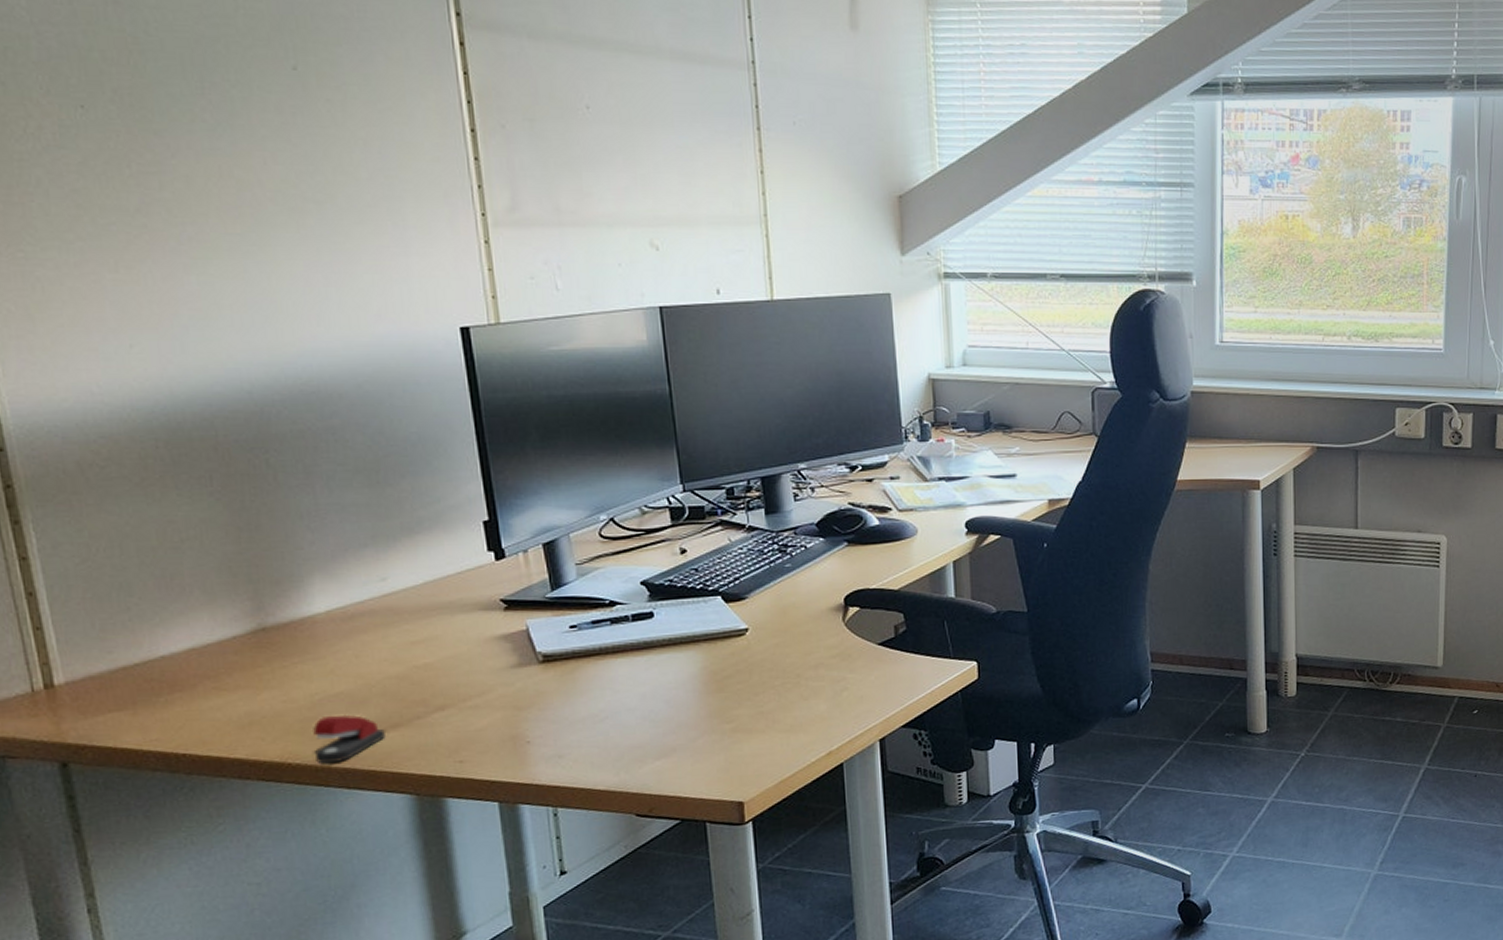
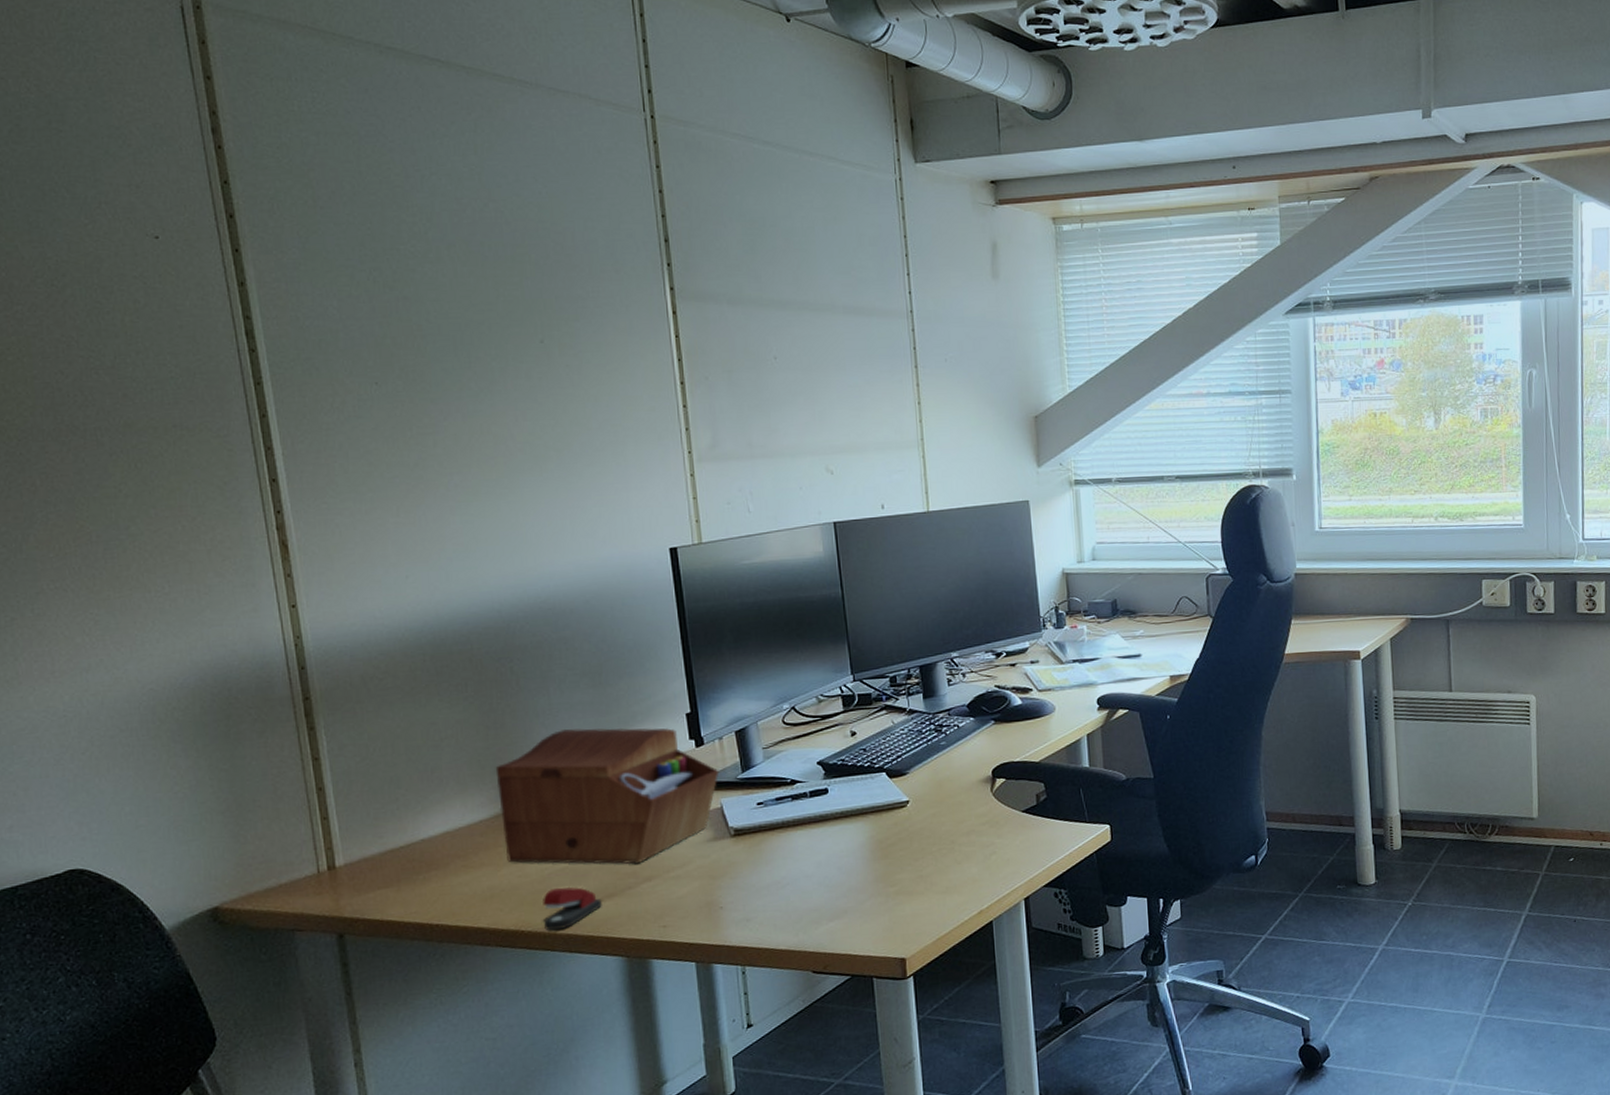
sewing box: none [250,534,524,691] -> present [495,728,720,864]

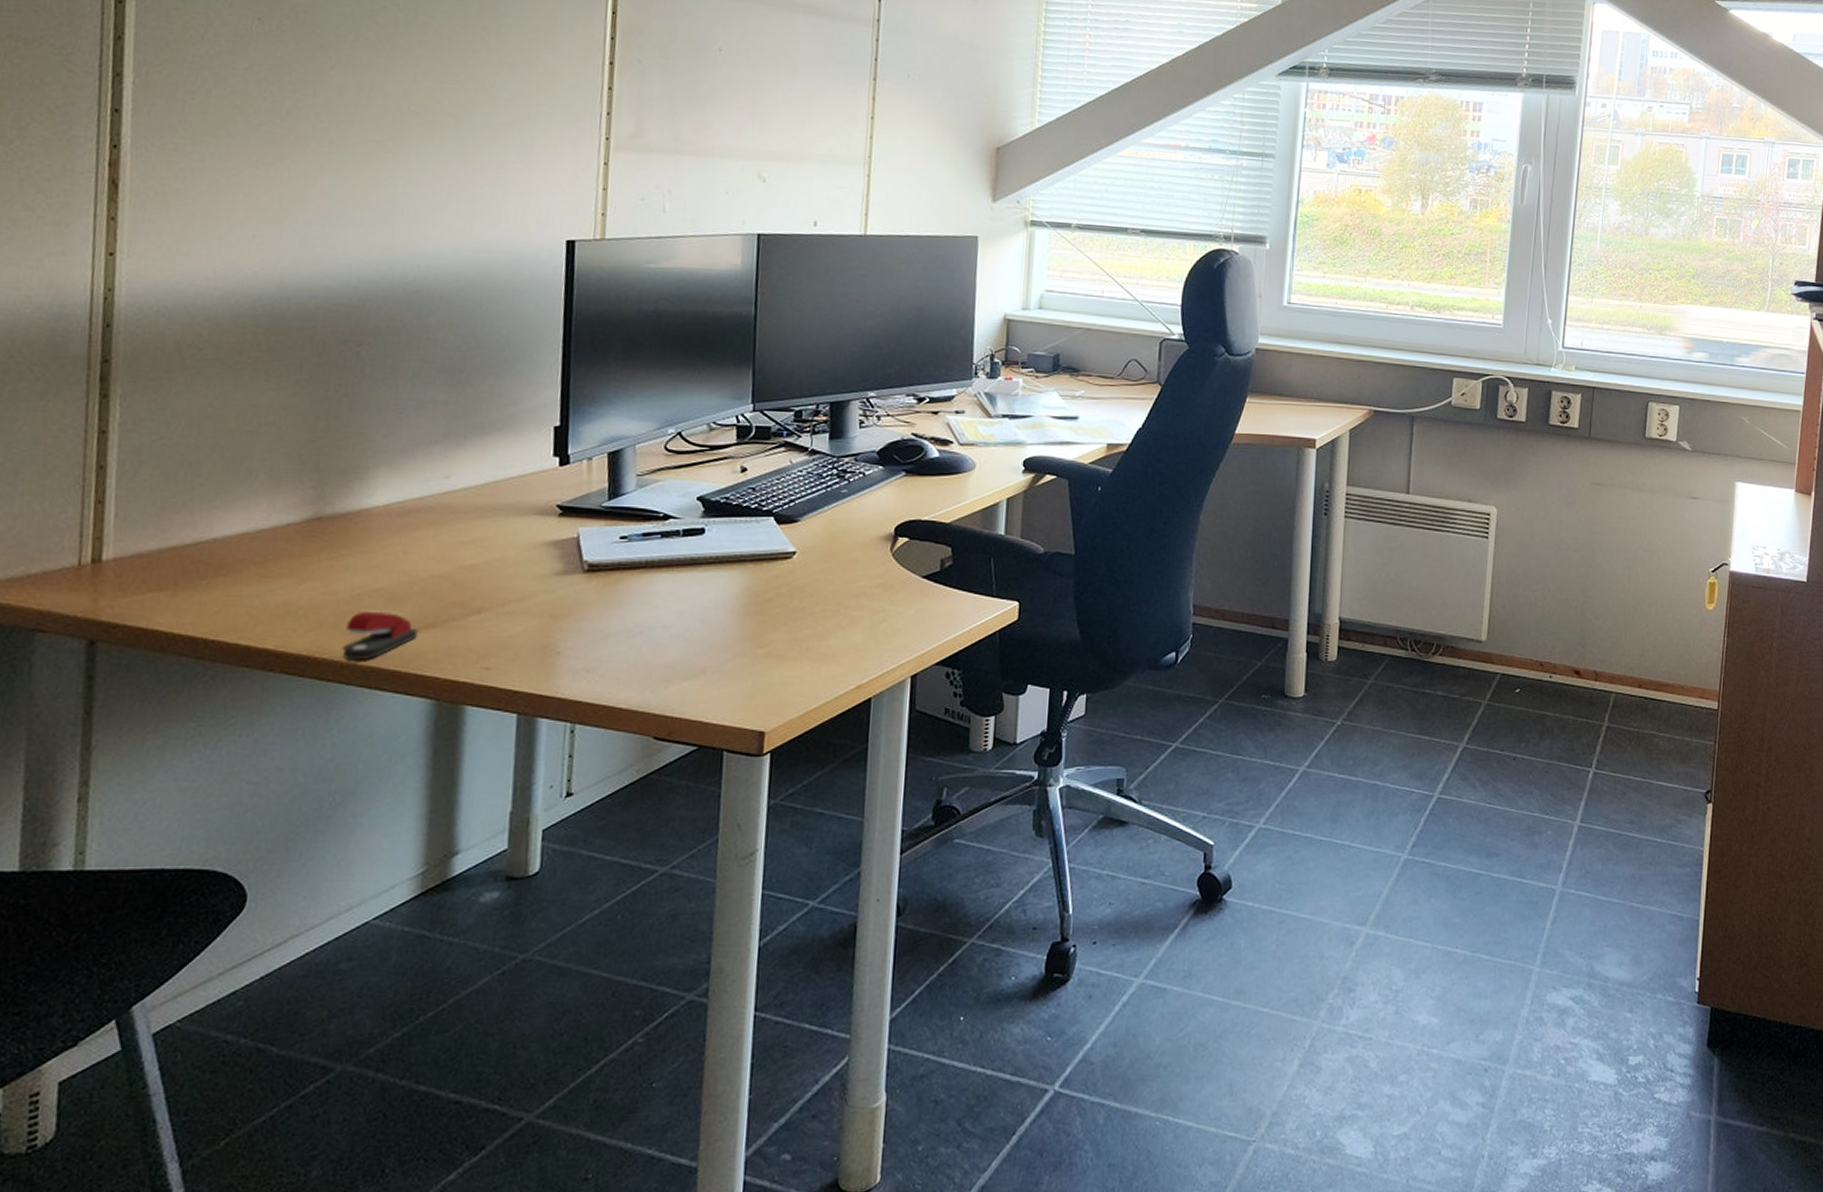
sewing box: present [495,728,720,864] -> none [313,429,583,593]

